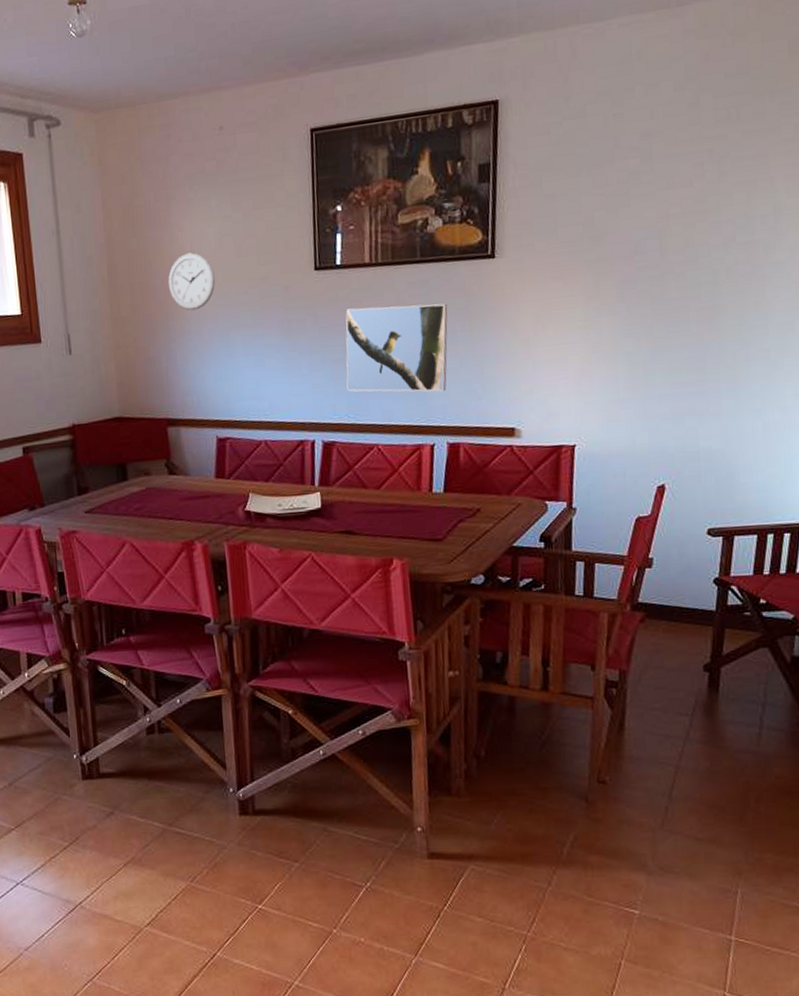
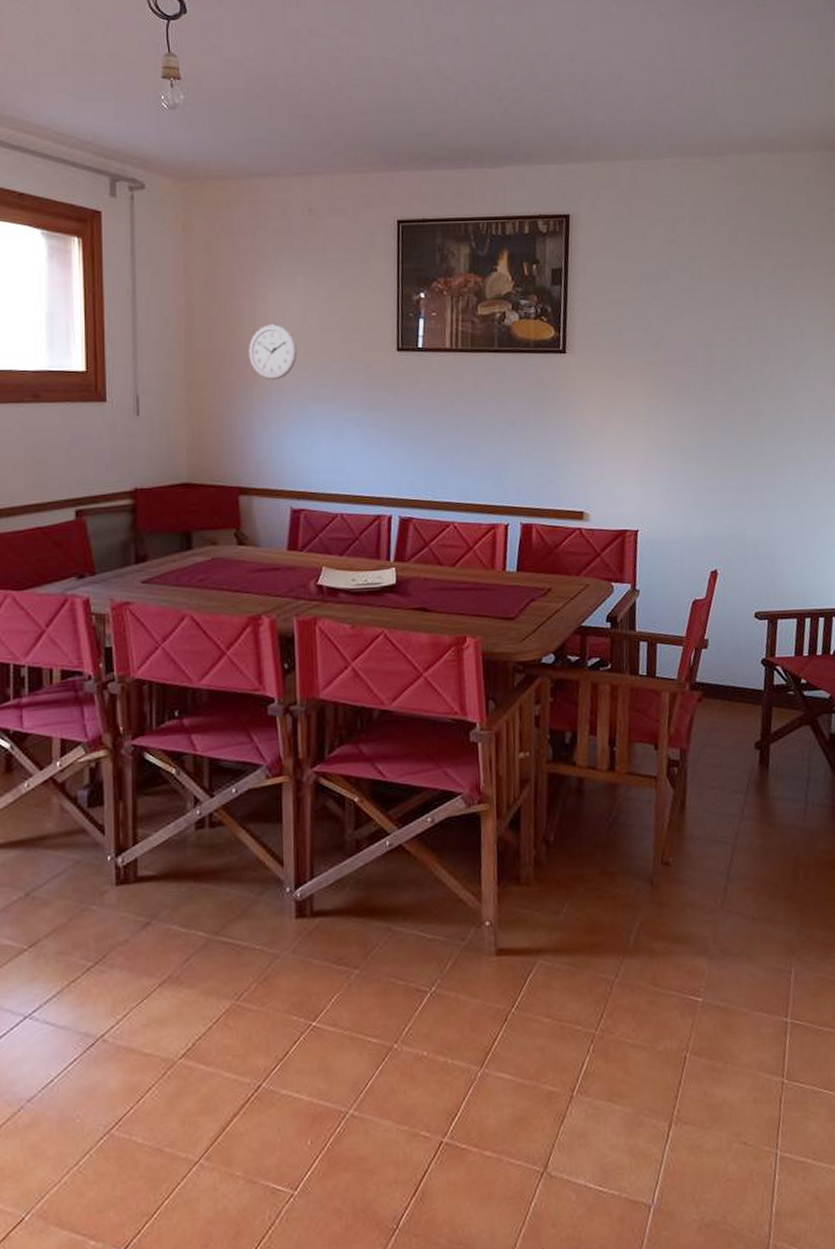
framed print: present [346,303,448,392] -> none [425,389,523,474]

